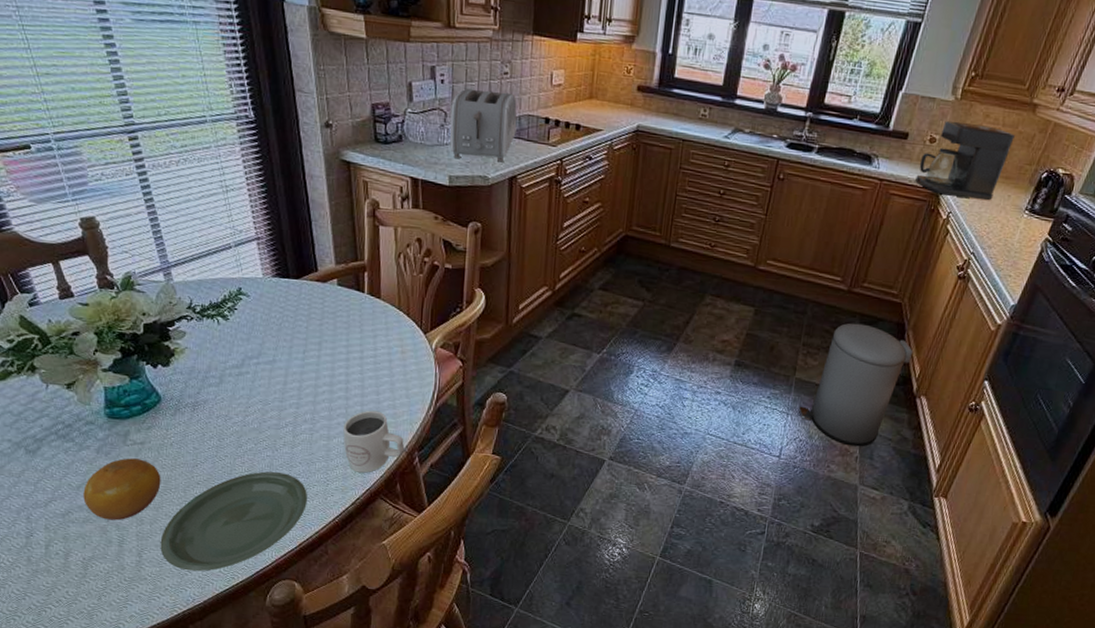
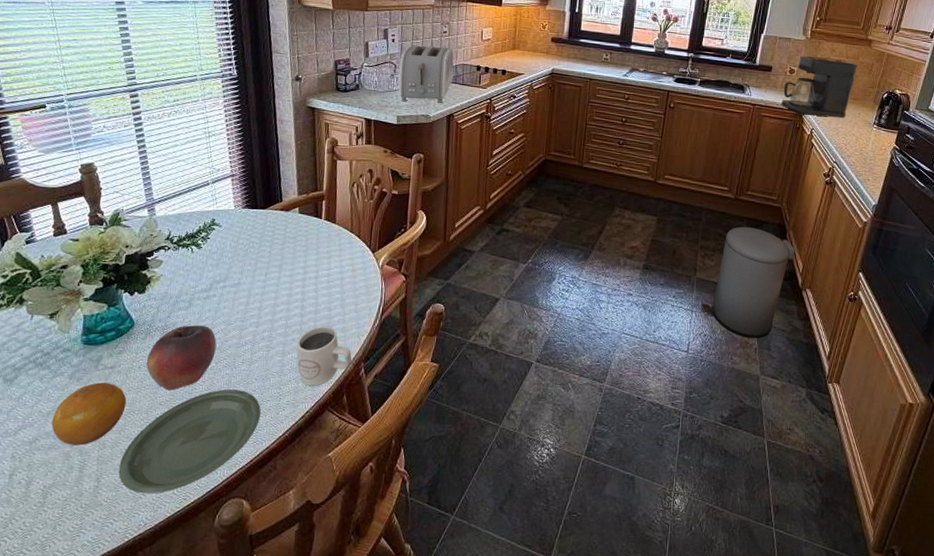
fruit: none [178,403,254,470] -> present [146,325,217,391]

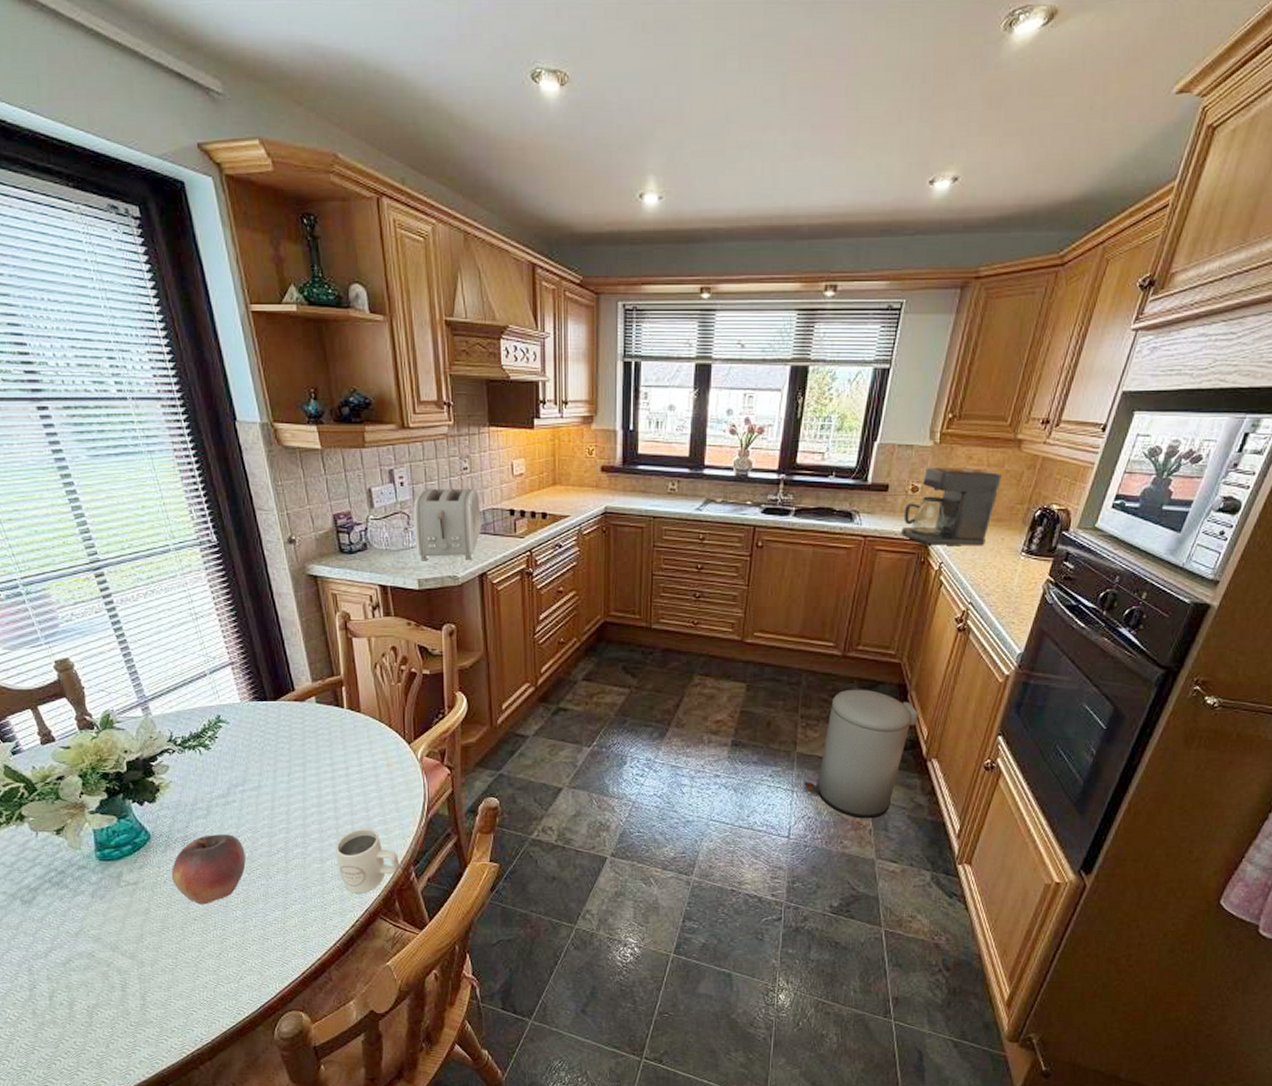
fruit: present [51,382,127,446] -> none [82,900,158,965]
plate: present [118,389,261,494] -> none [162,901,306,1010]

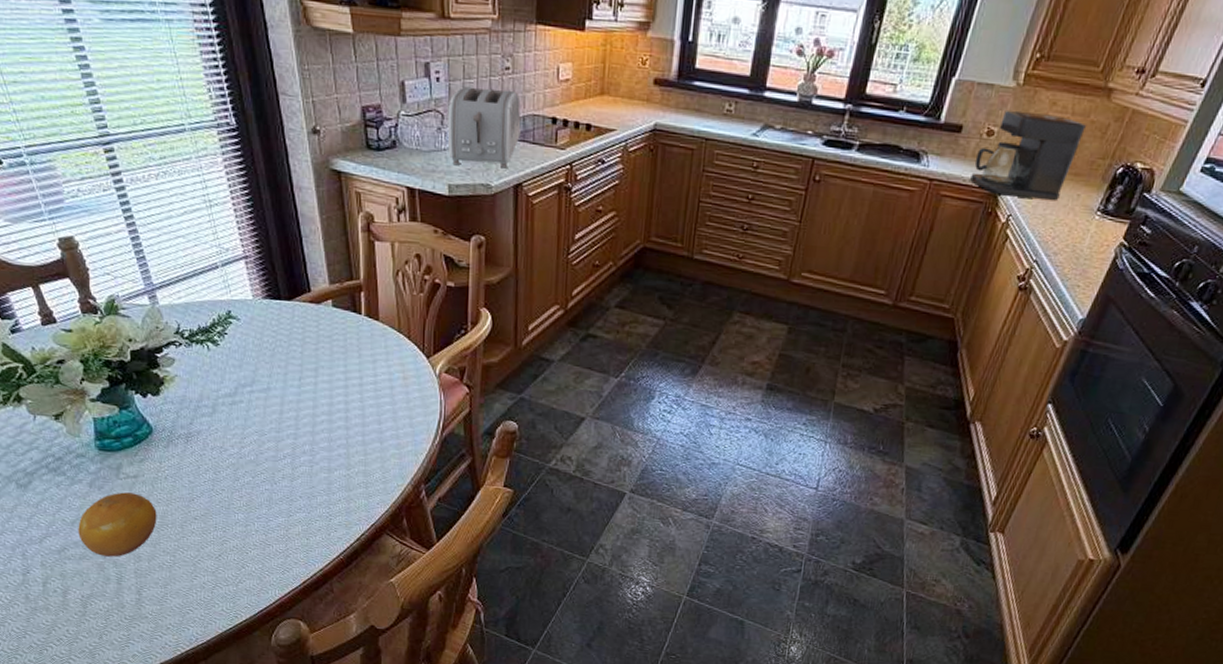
fruit: none [82,900,158,965] -> present [78,492,157,557]
fruit: present [171,834,246,905] -> none [172,433,250,505]
mug: present [336,828,400,893] -> none [345,440,411,507]
pedal bin: present [804,689,919,819] -> none [838,341,967,478]

